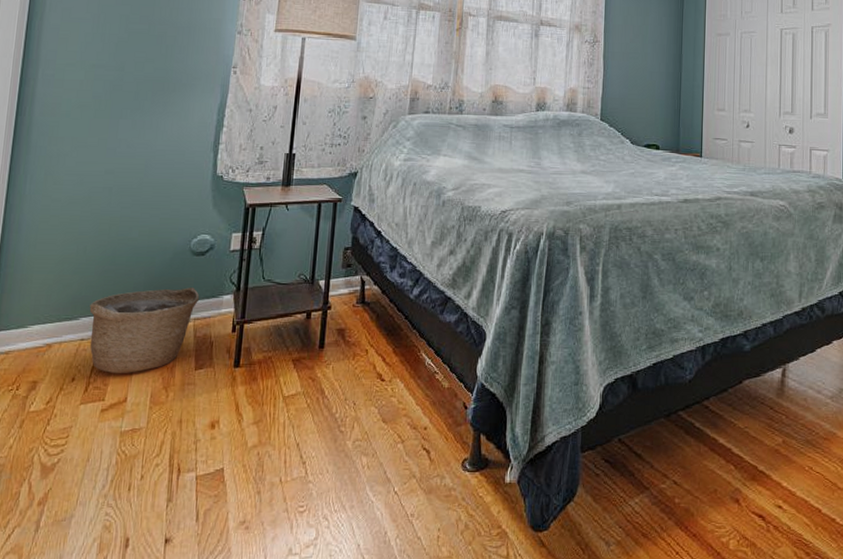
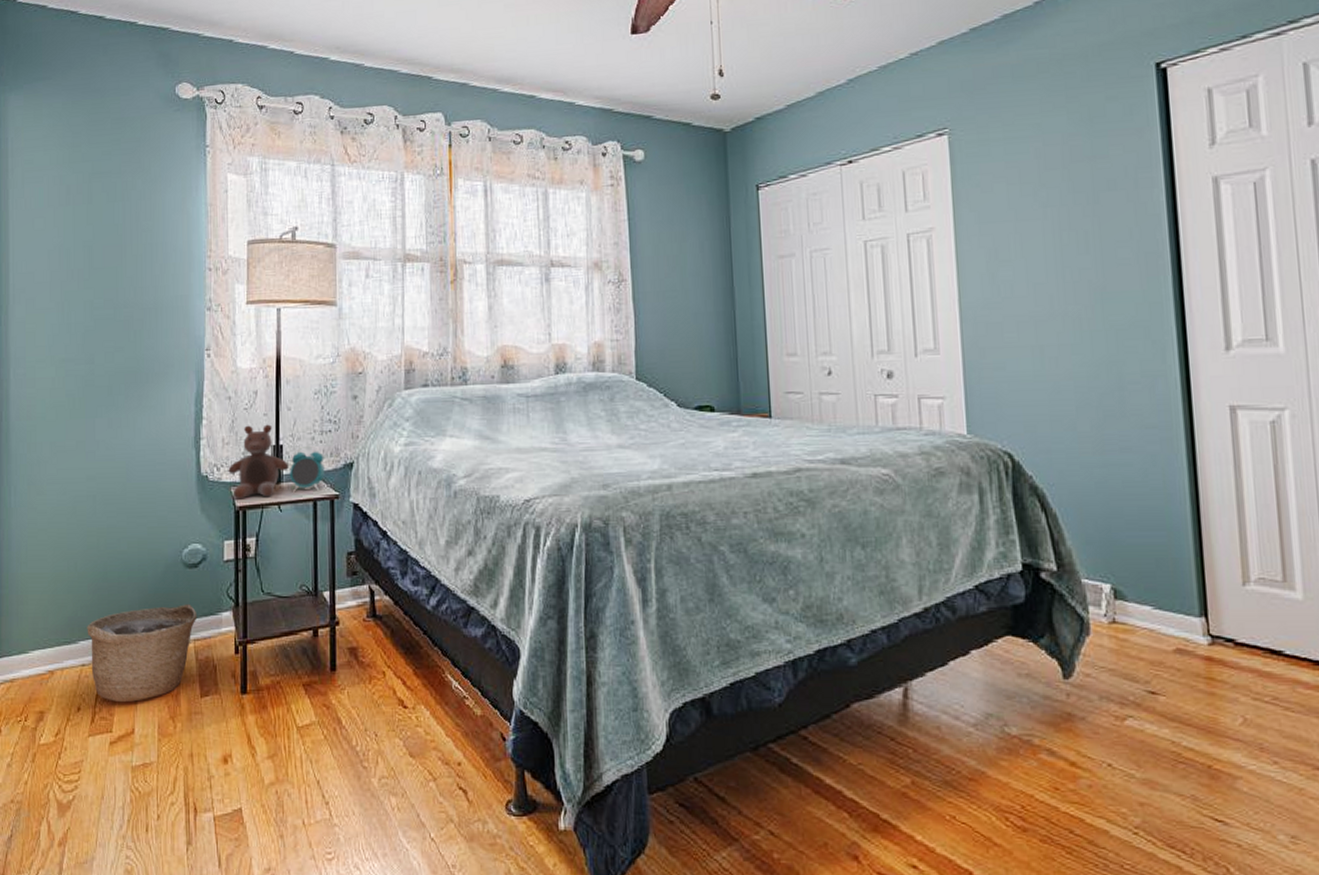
stuffed bear: none [242,135,299,198] -> present [228,424,289,499]
alarm clock: none [298,155,332,195] -> present [289,445,325,492]

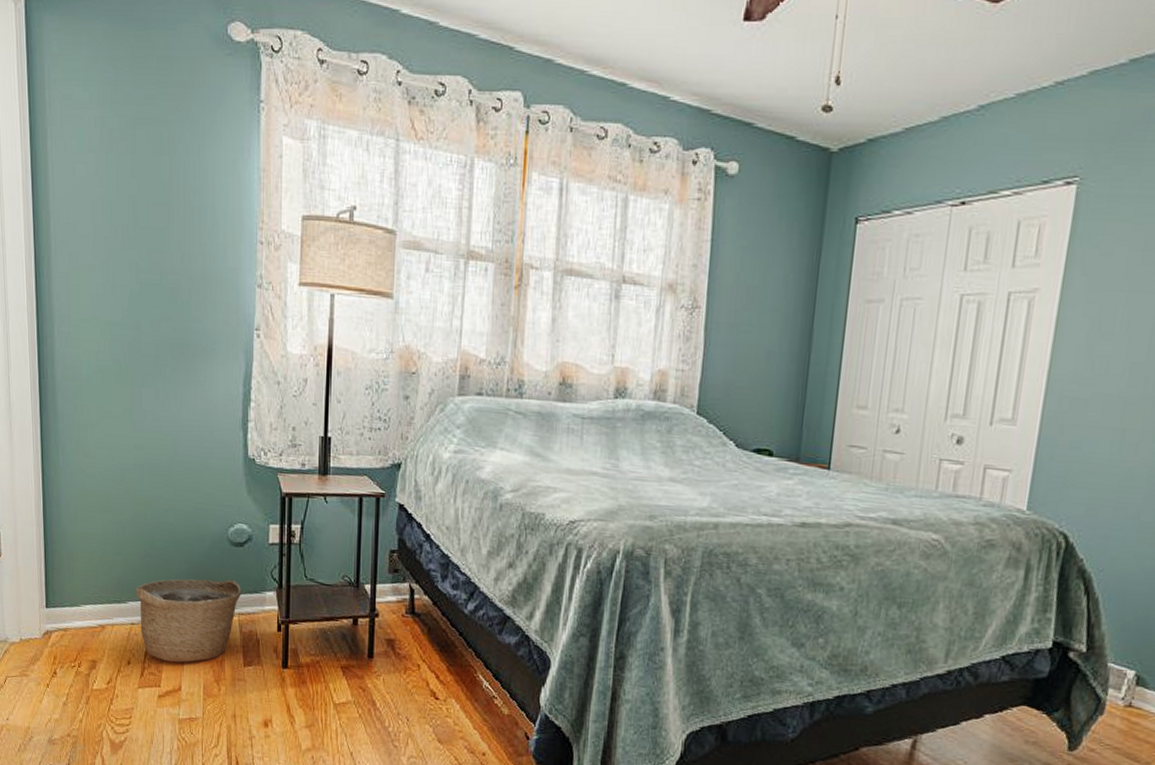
stuffed bear: present [228,424,289,499] -> none [275,413,336,488]
alarm clock: present [289,445,325,492] -> none [336,440,372,488]

